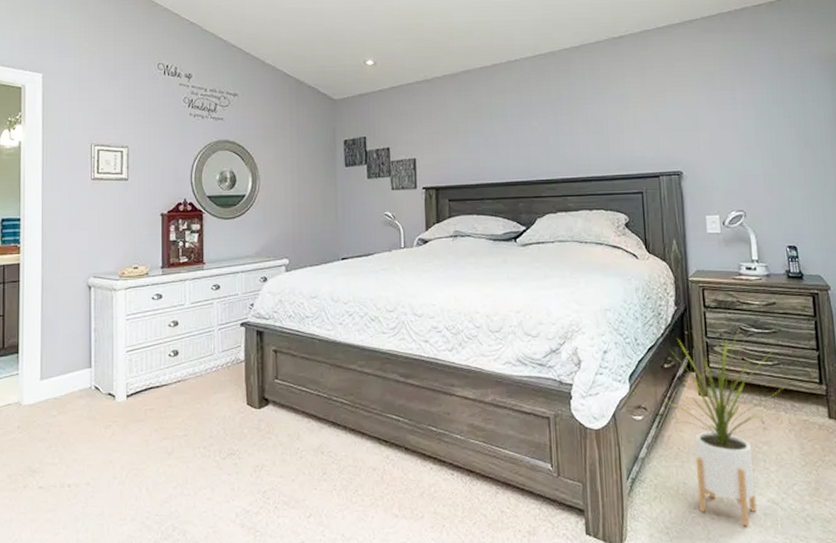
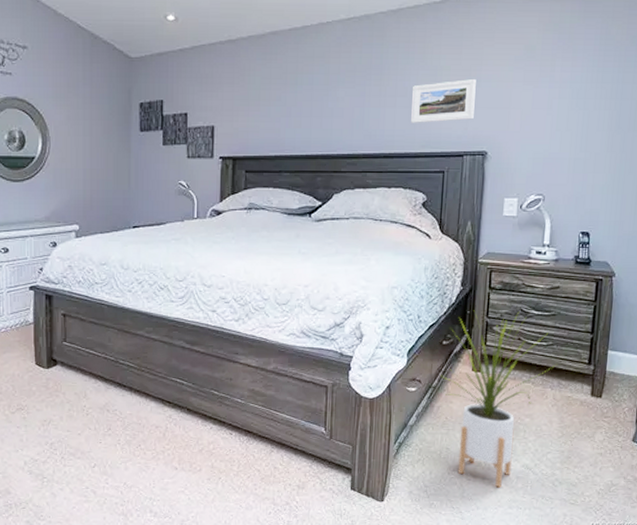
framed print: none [602,104,665,149] -> present [411,78,476,124]

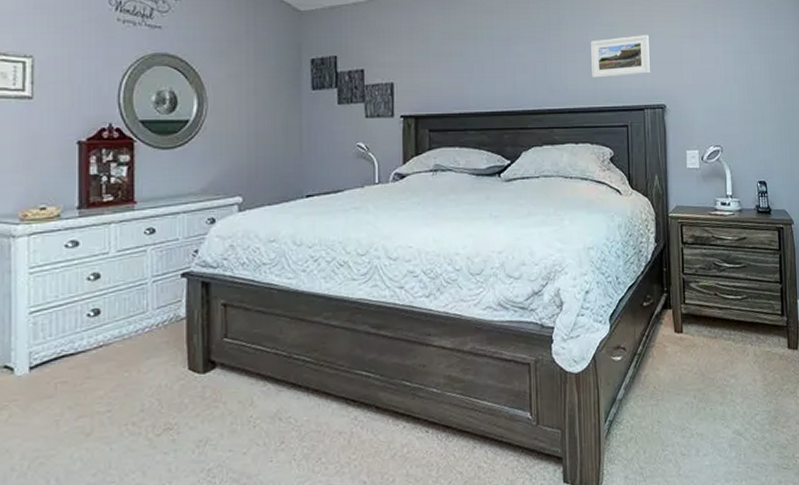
house plant: present [440,310,555,488] -> none [644,265,752,460]

